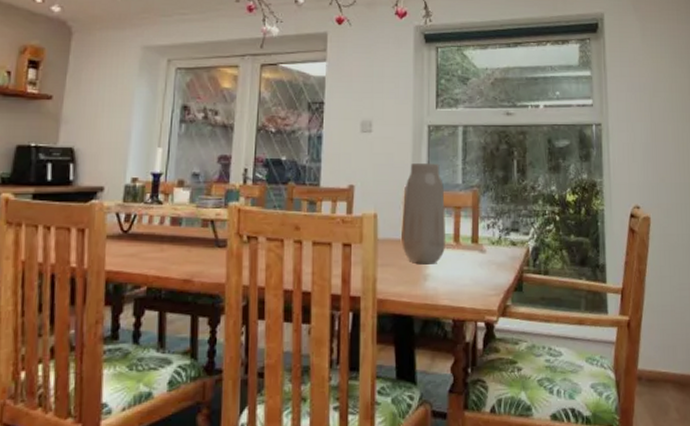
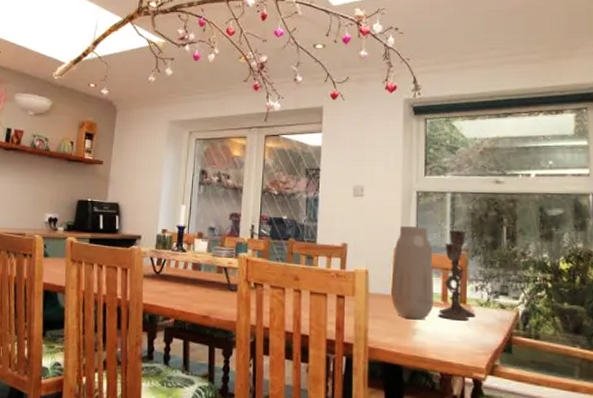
candlestick: none [450,166,488,262] -> present [438,230,476,321]

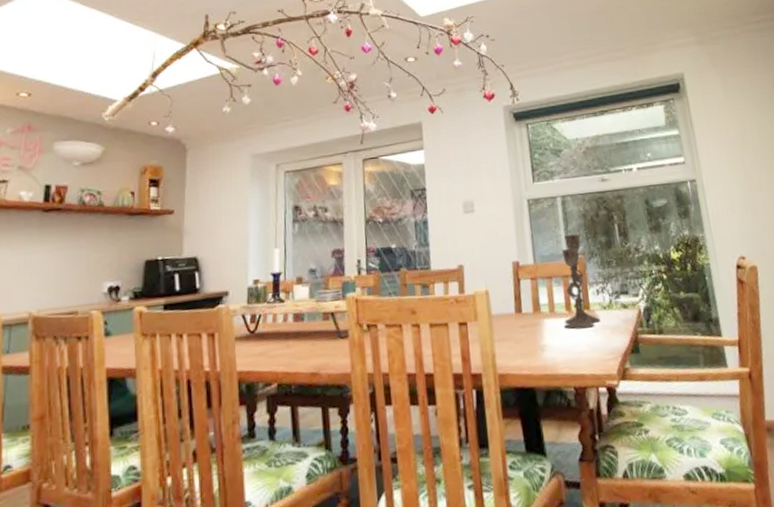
vase: present [391,226,433,320] -> none [512,235,558,336]

